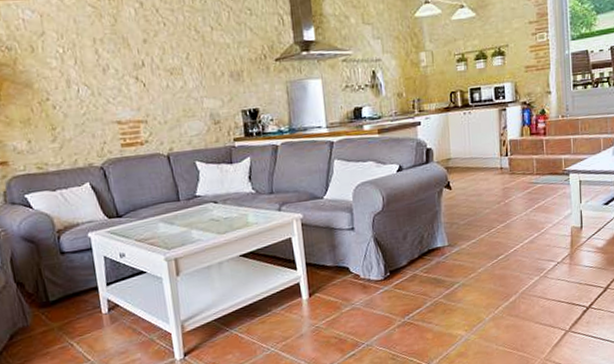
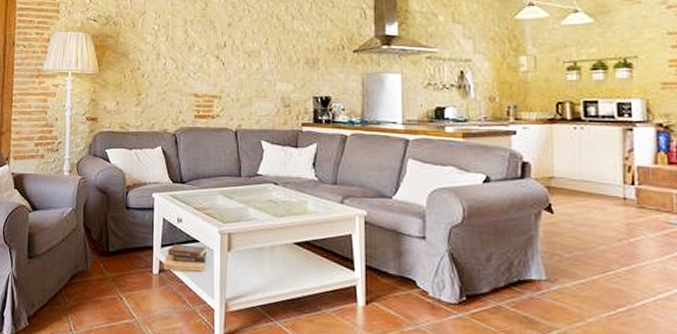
books: none [112,276,158,308] -> present [163,244,208,272]

